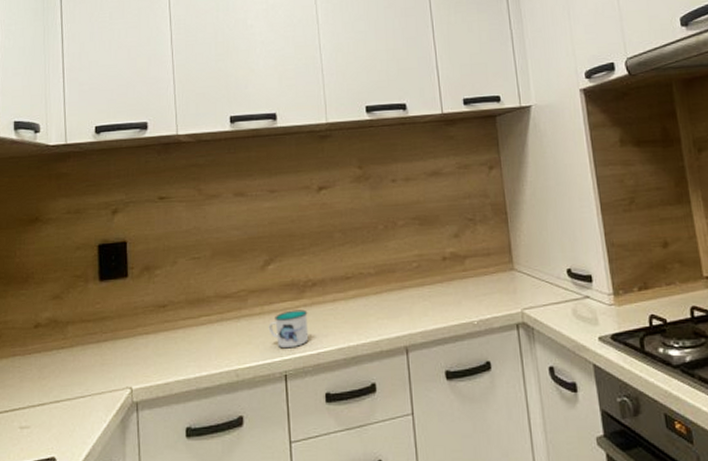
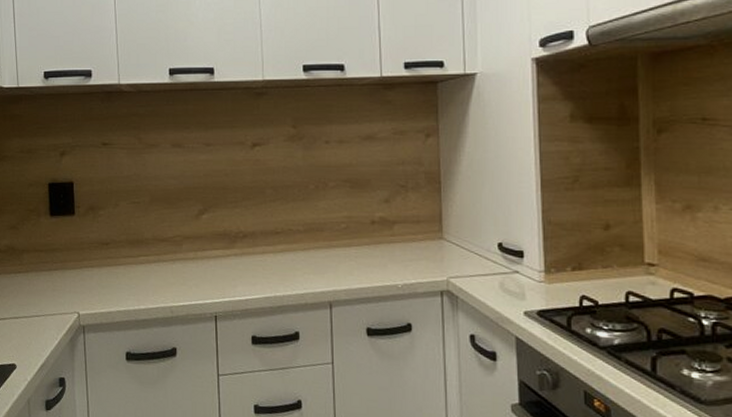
mug: present [268,309,309,349] -> none [201,258,238,293]

